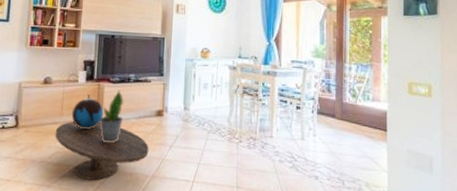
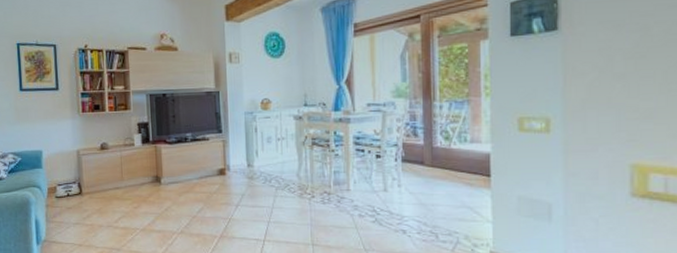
coffee table: present [55,121,149,180] -> none [118,185,215,242]
decorative globe: present [71,95,104,130] -> none [131,158,164,193]
potted plant: present [99,90,124,143] -> none [160,150,184,206]

